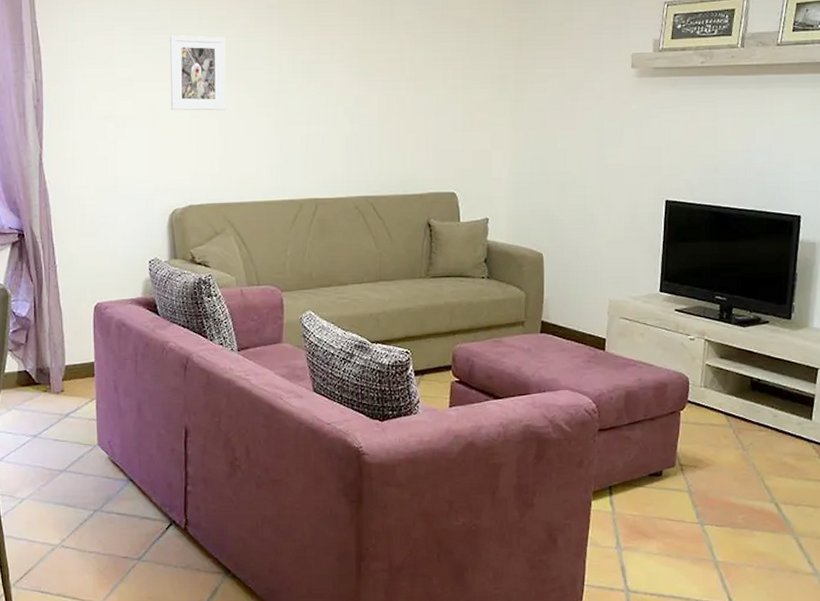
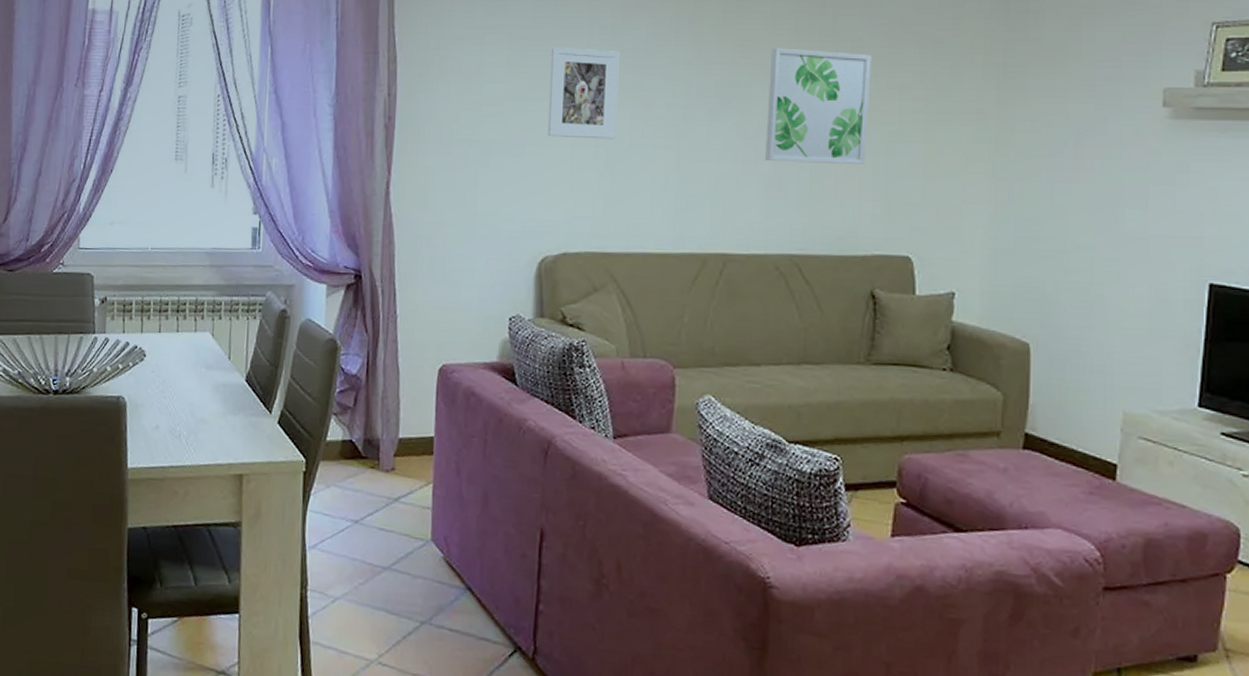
wall art: none [343,31,421,123] -> present [765,48,872,164]

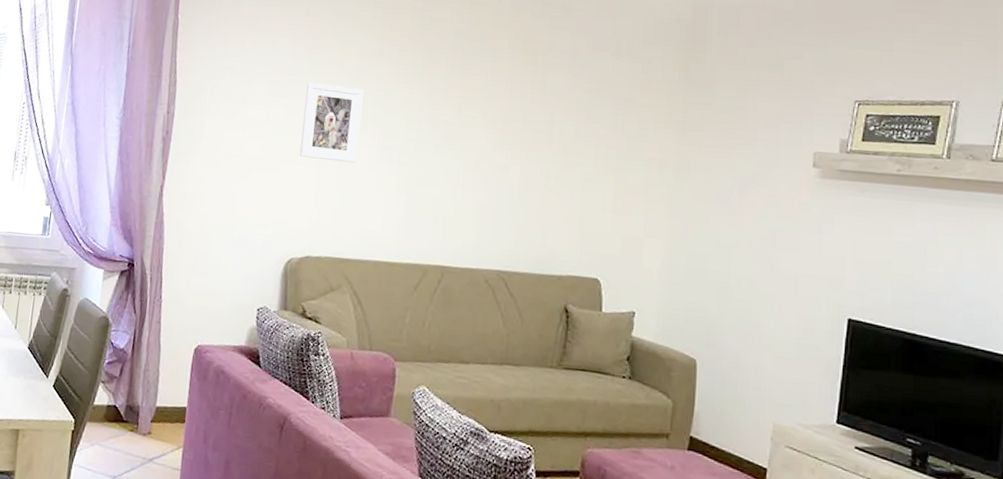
wall art: present [765,48,872,164] -> none [481,96,573,198]

